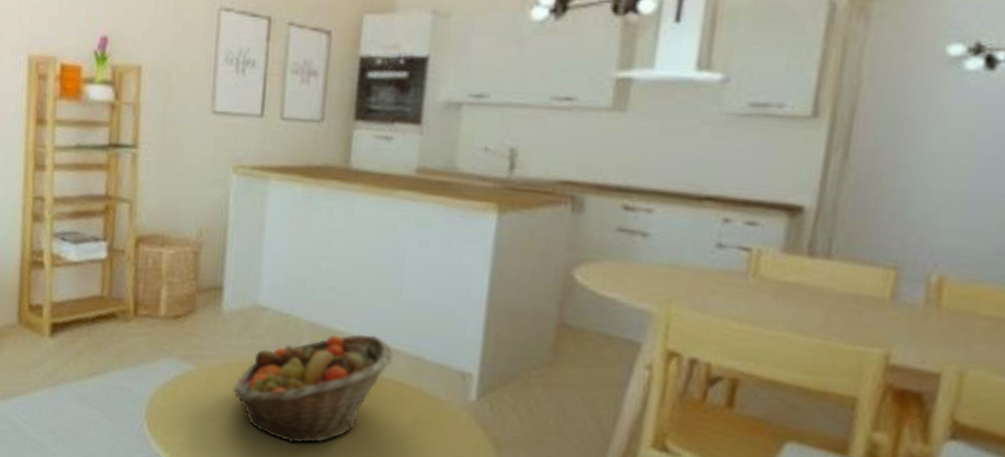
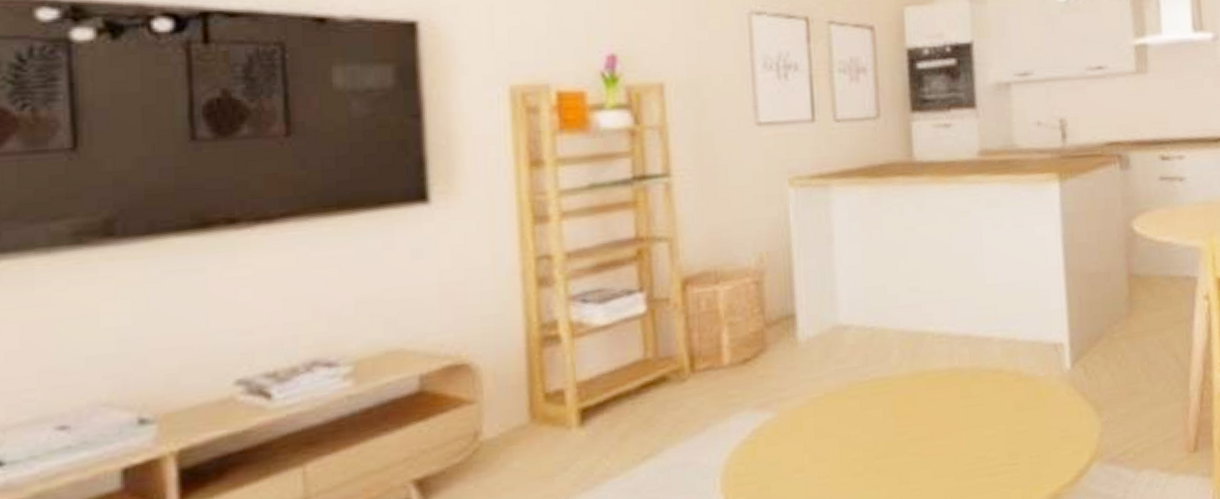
fruit basket: present [232,333,393,443] -> none [822,328,987,469]

